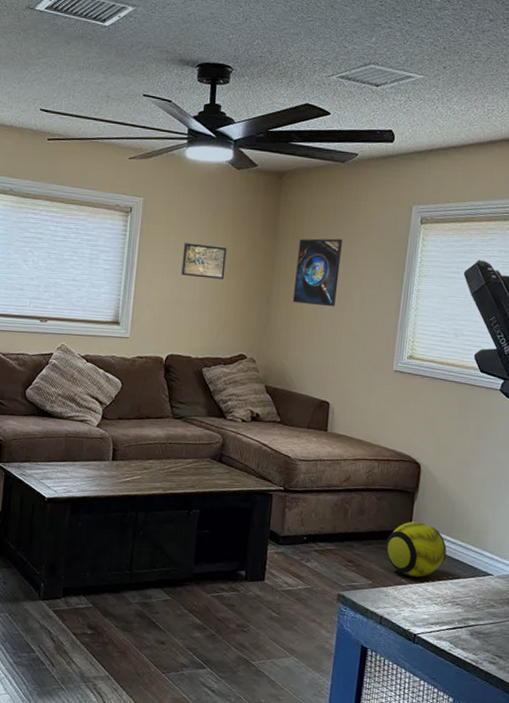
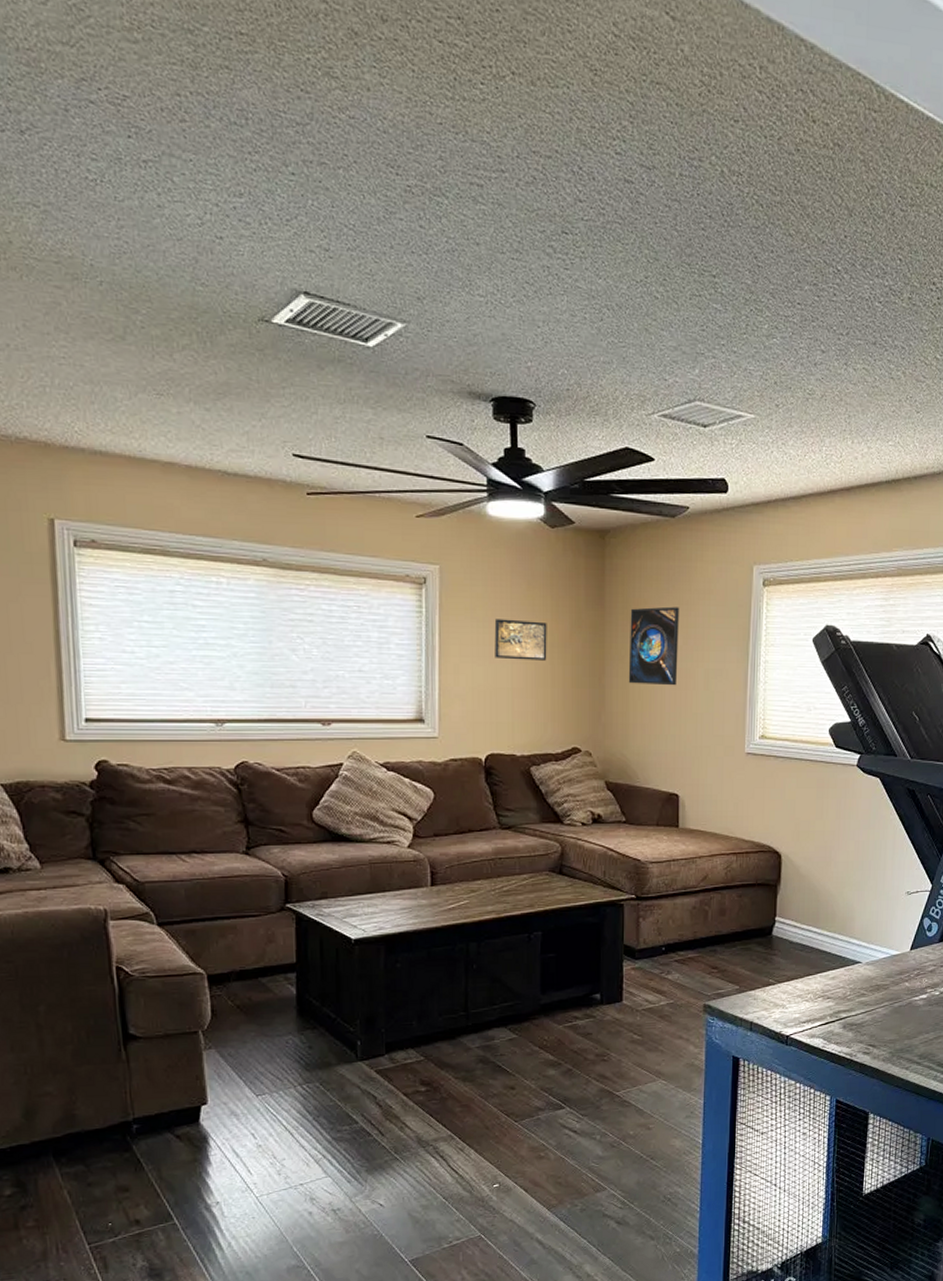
ball: present [385,521,447,577] -> none [750,916,814,975]

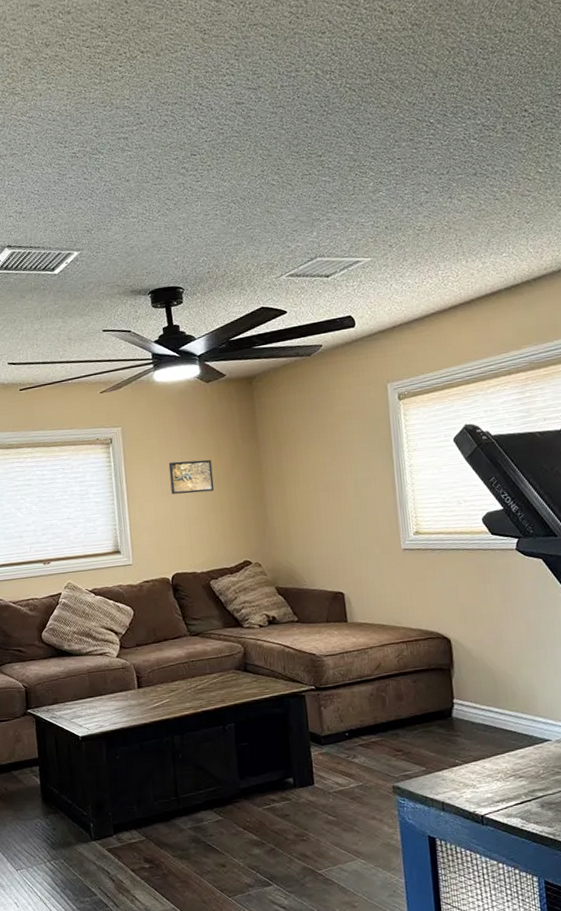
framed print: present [628,606,679,686] -> none [281,430,330,501]

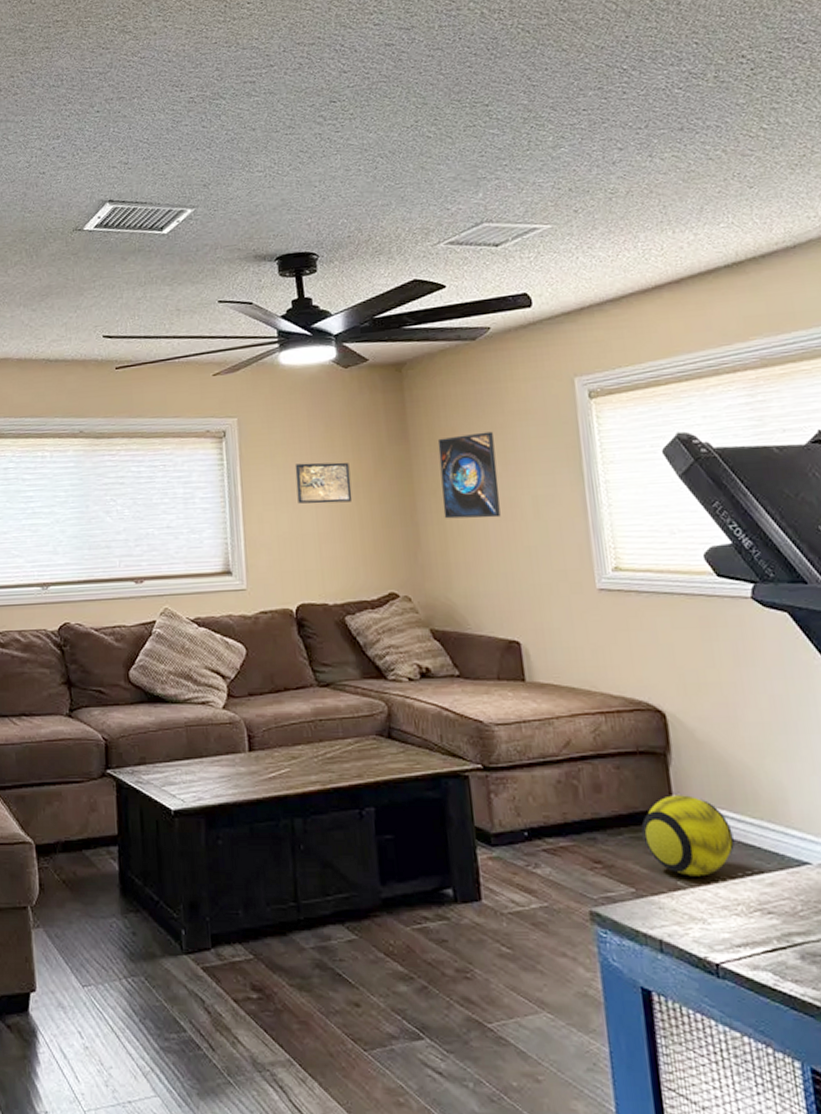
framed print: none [281,430,330,501] -> present [437,431,501,519]
ball: none [431,698,497,756] -> present [641,795,734,877]

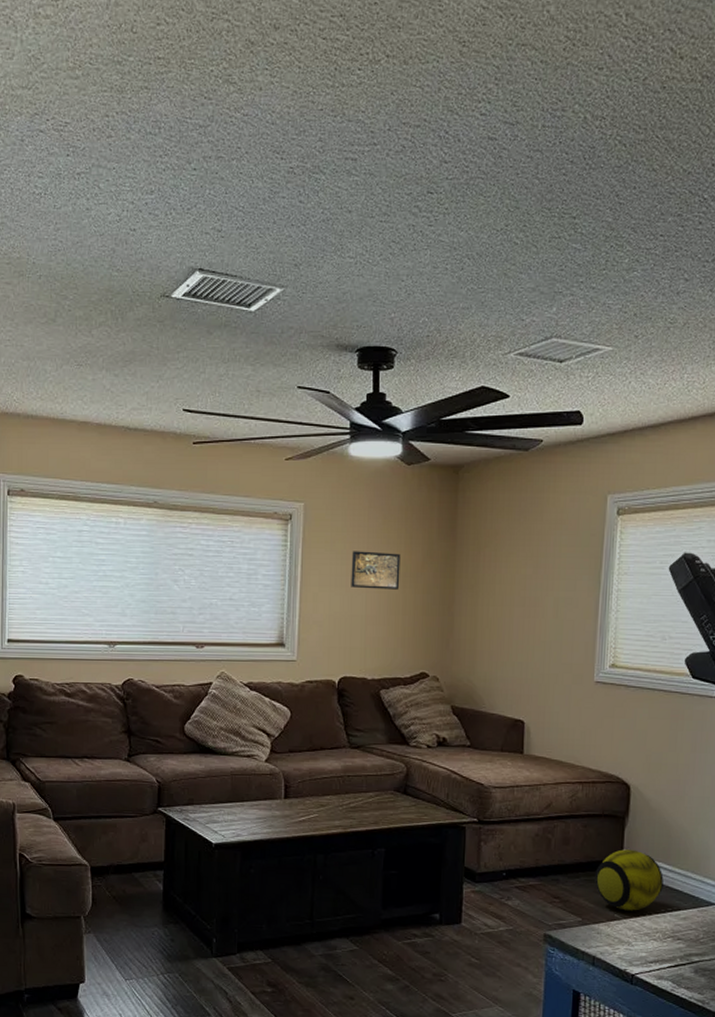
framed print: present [437,431,501,519] -> none [477,537,530,614]

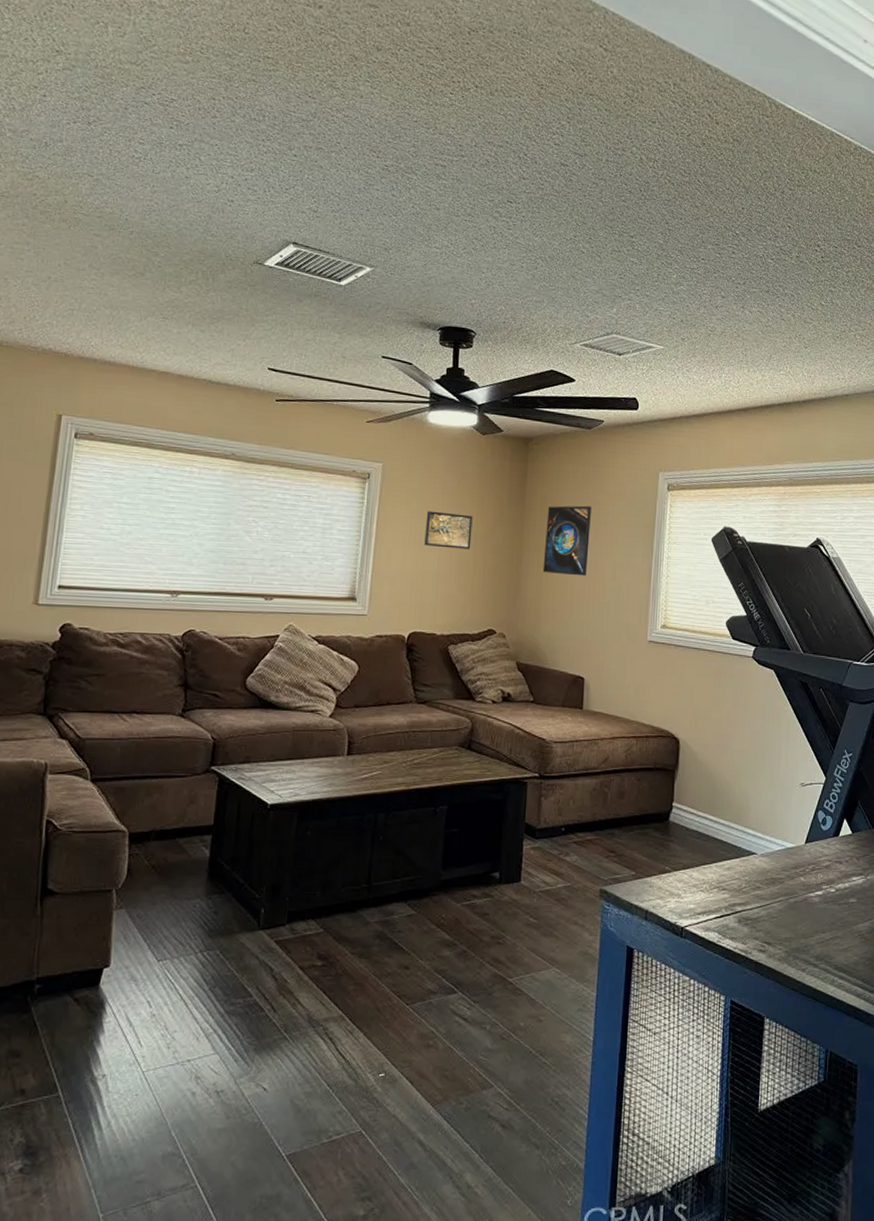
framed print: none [477,537,530,614] -> present [542,505,591,576]
ball: present [595,849,664,911] -> none [647,802,710,863]

